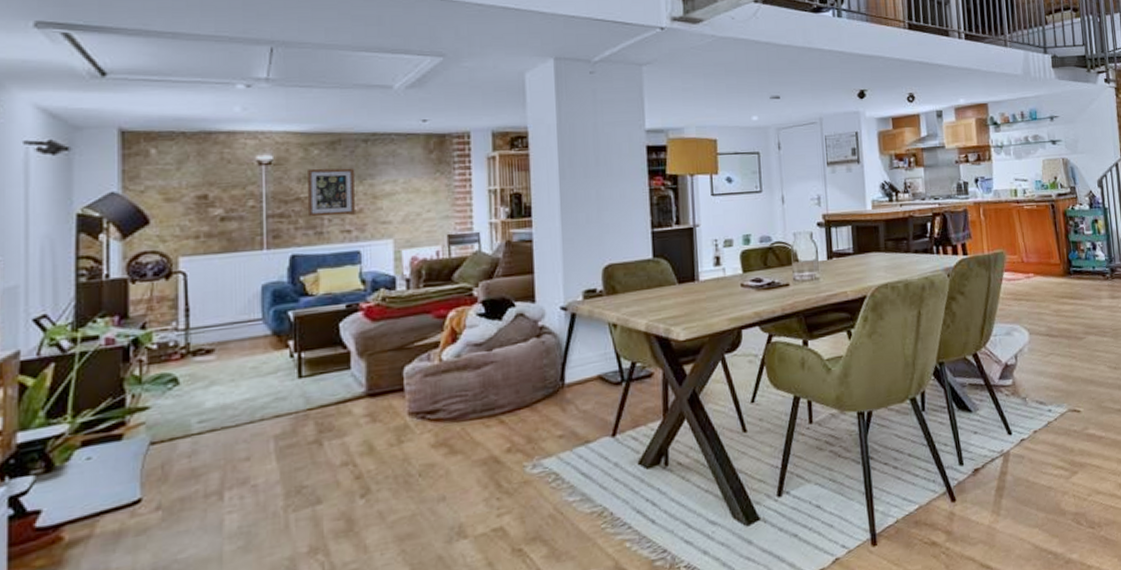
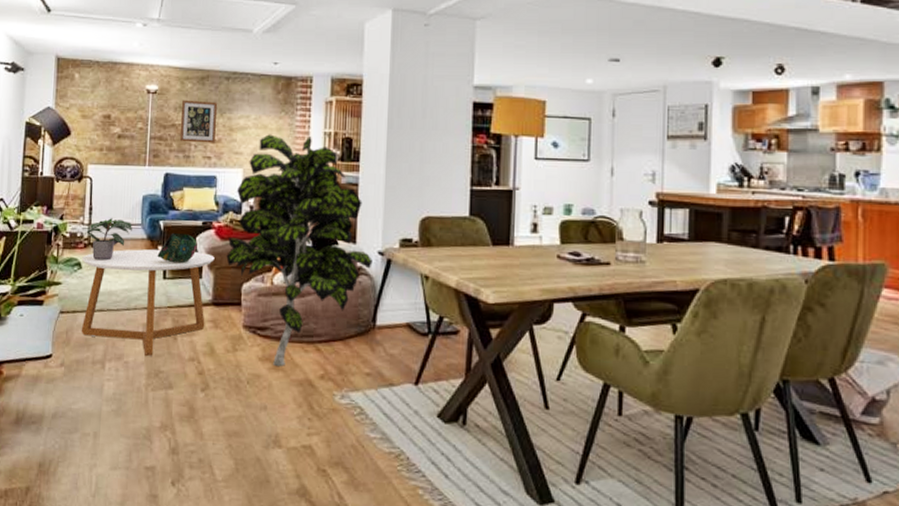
coffee table: none [179,339,366,474] -> present [81,249,215,357]
potted plant: none [181,317,250,371] -> present [85,218,132,261]
decorative bowl: none [288,321,341,358] -> present [157,233,197,264]
indoor plant: none [381,195,555,450] -> present [226,134,373,366]

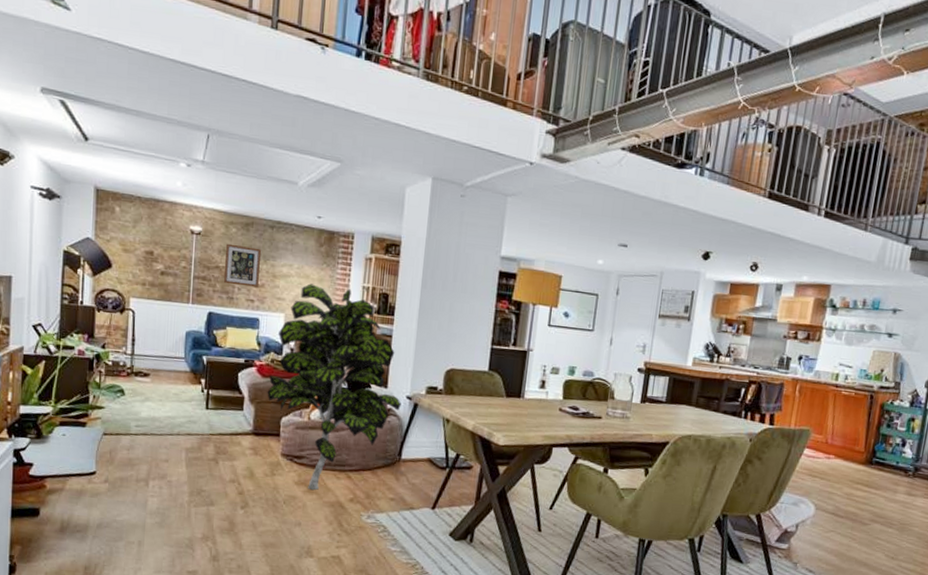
coffee table: present [81,249,215,357] -> none [124,380,256,477]
potted plant: present [85,218,132,261] -> none [128,350,176,390]
decorative bowl: present [157,233,197,264] -> none [200,368,239,396]

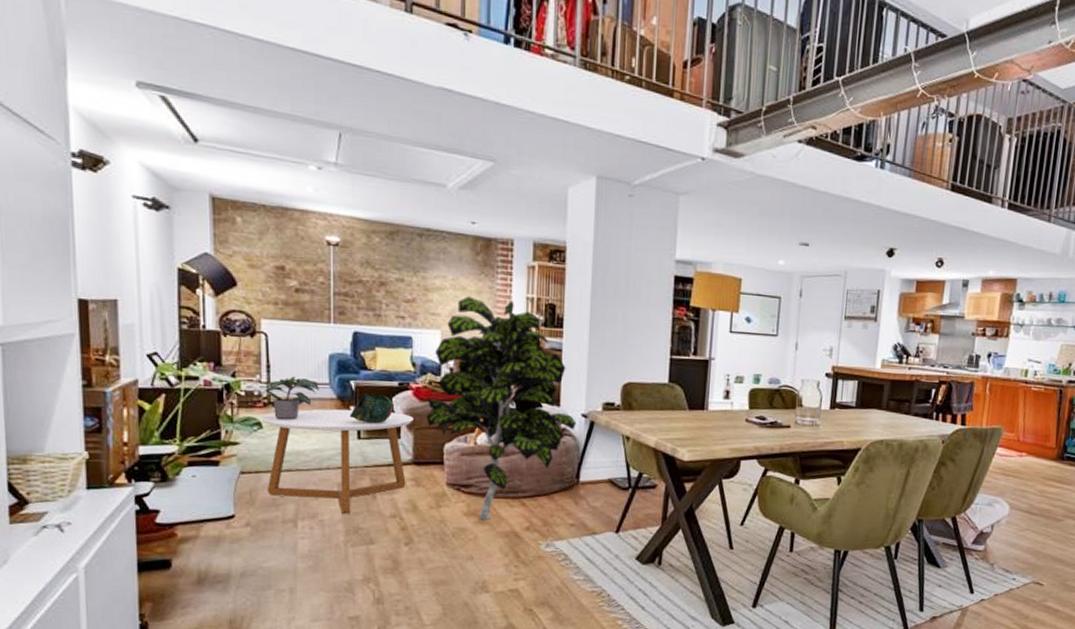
coffee table: none [124,380,256,477] -> present [262,409,414,515]
potted plant: none [128,350,176,390] -> present [263,377,319,421]
decorative bowl: none [200,368,239,396] -> present [349,393,394,424]
wall art: present [223,243,262,288] -> none [368,254,410,303]

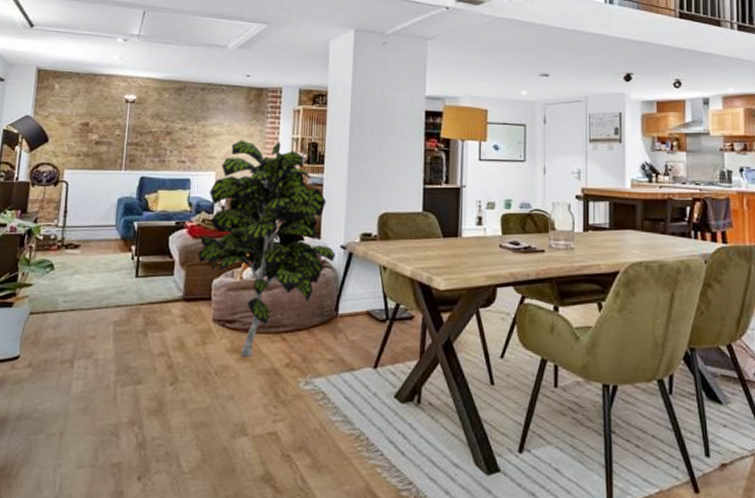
coffee table: present [262,409,414,515] -> none [50,248,187,354]
potted plant: present [263,377,319,421] -> none [59,220,107,261]
decorative bowl: present [349,393,394,424] -> none [130,233,170,262]

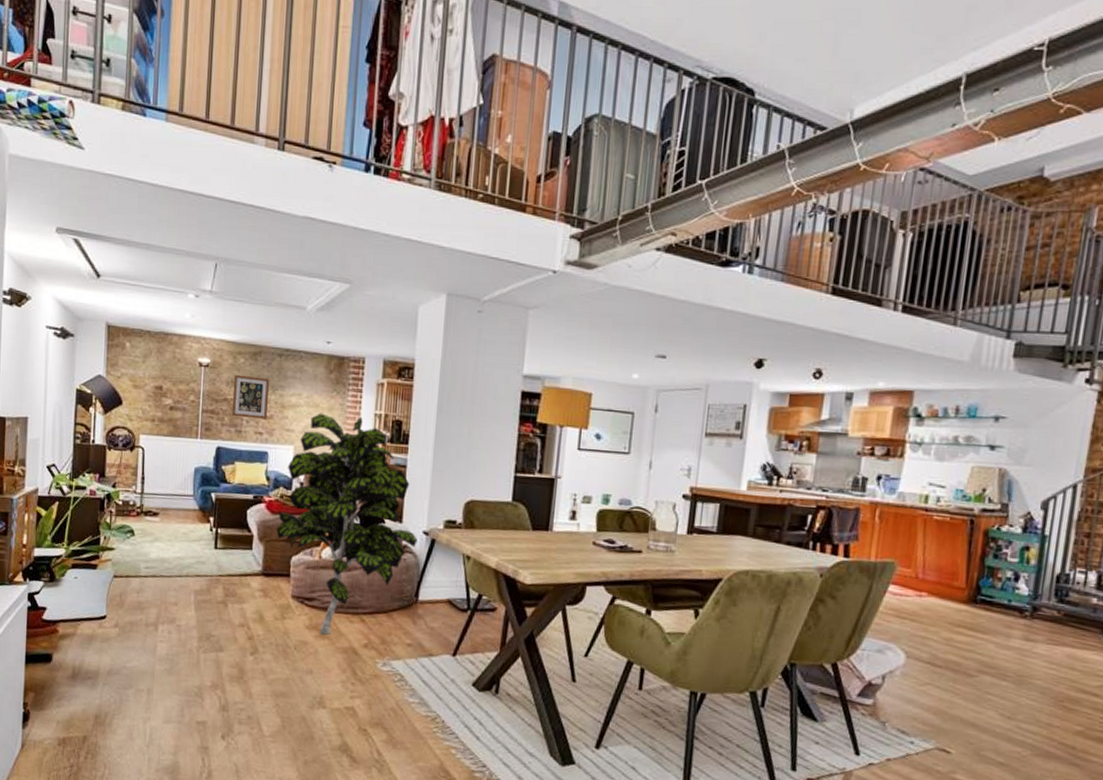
wall art: none [155,108,193,149] -> present [231,374,270,419]

